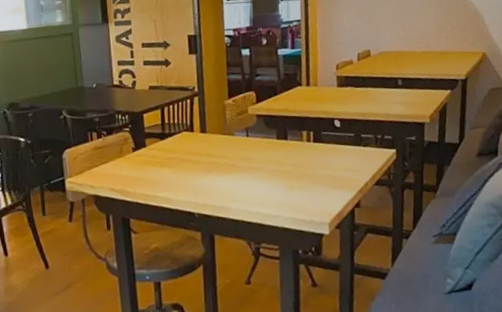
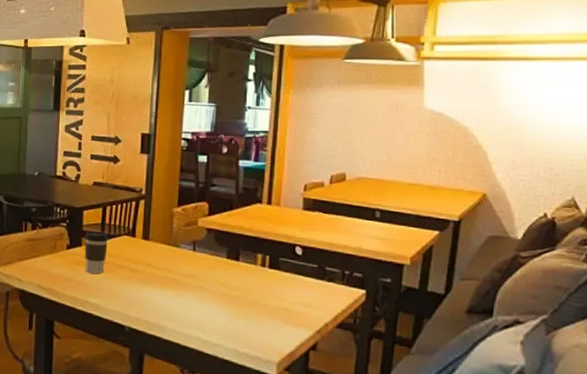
coffee cup: none [147,131,170,171] -> present [84,231,109,274]

